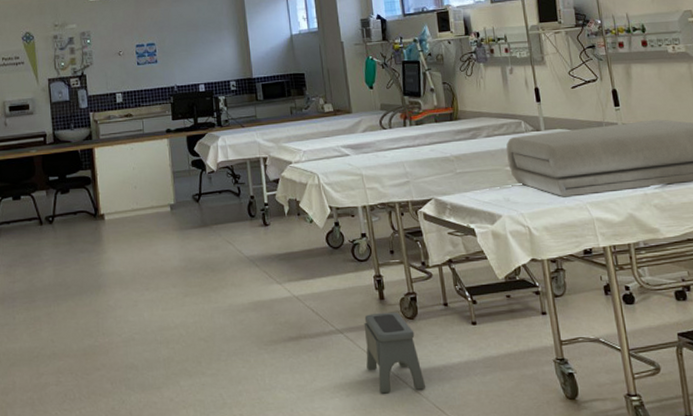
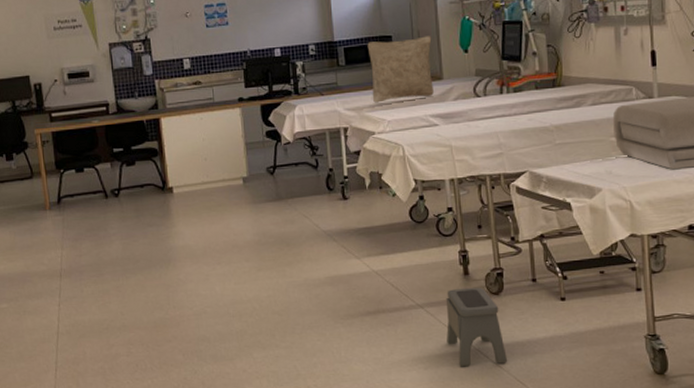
pillow: none [283,74,344,135] -> present [367,36,434,103]

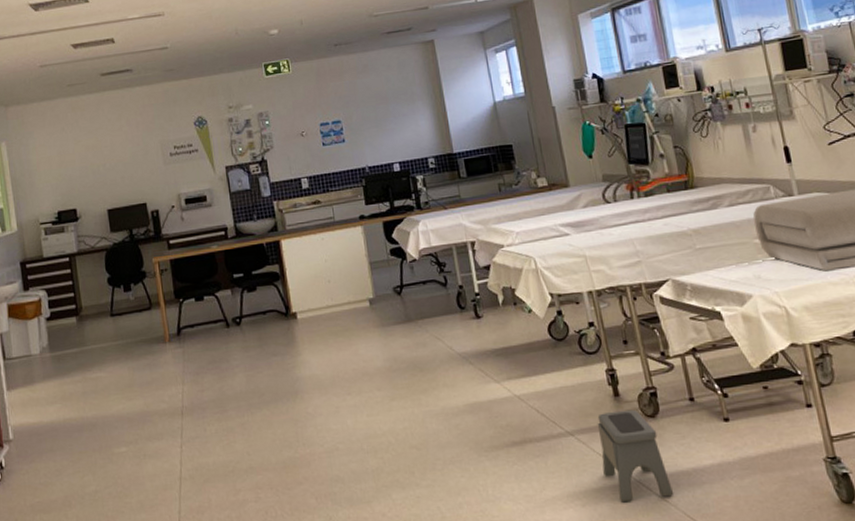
pillow: present [367,36,434,103] -> none [488,143,561,215]

